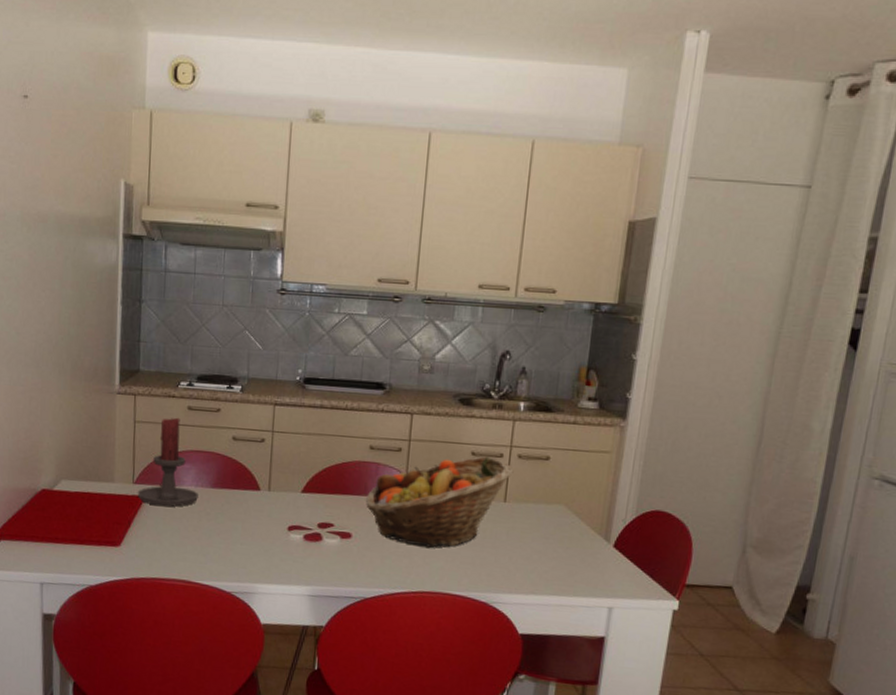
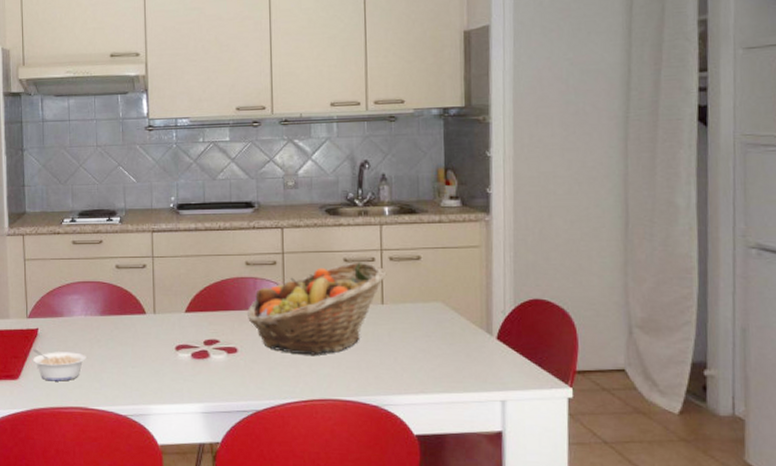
legume: none [136,516,194,553] -> present [32,349,86,382]
candle holder: present [137,417,198,507] -> none [31,252,88,338]

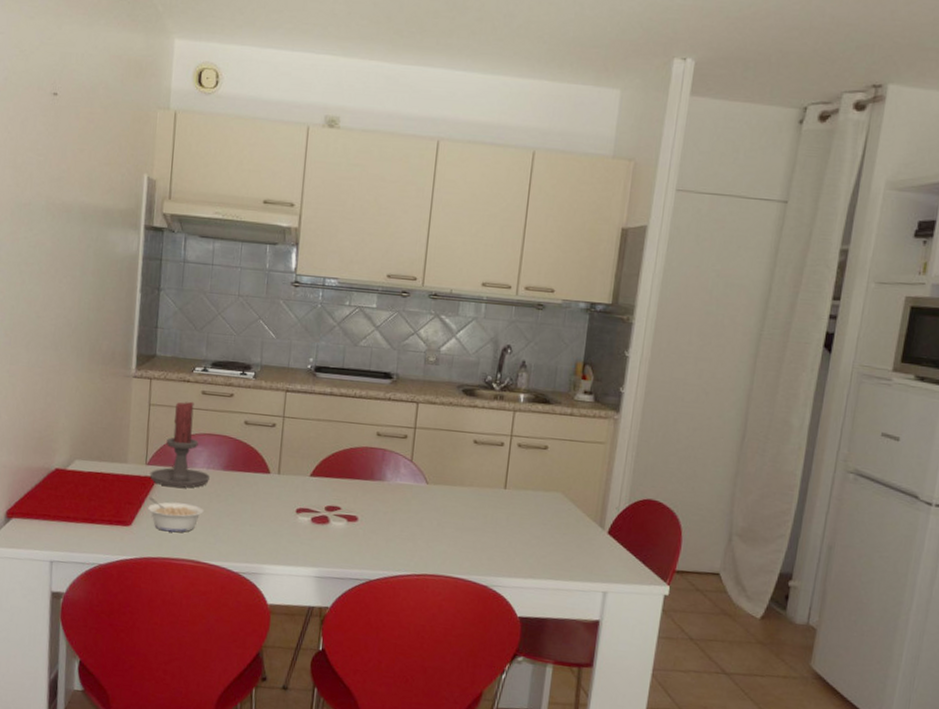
candle holder: none [31,252,88,338] -> present [149,401,210,488]
fruit basket: present [248,262,387,355] -> none [372,444,514,532]

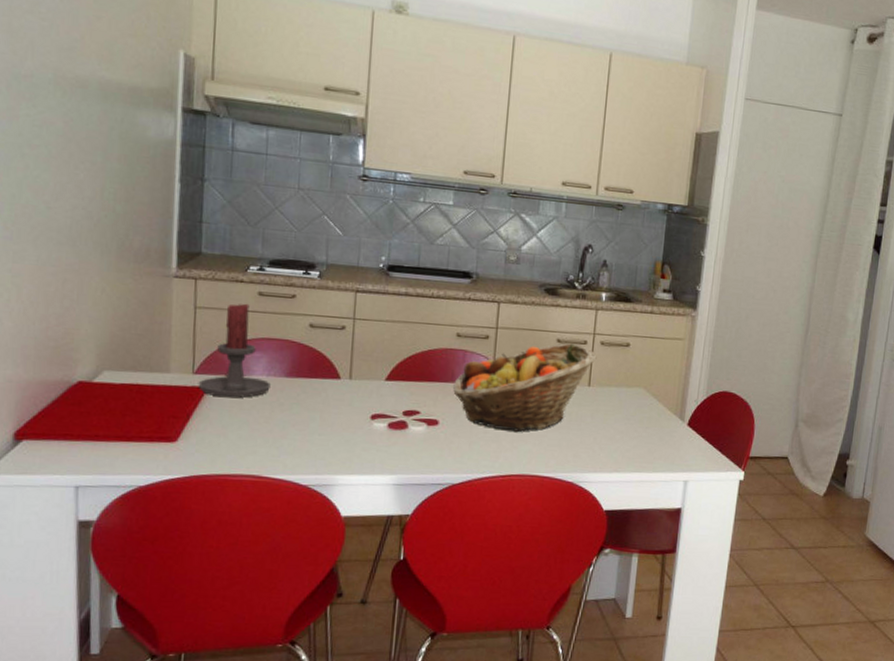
legume: present [147,497,204,533] -> none [196,409,265,447]
fruit basket: none [372,444,514,532] -> present [453,343,597,432]

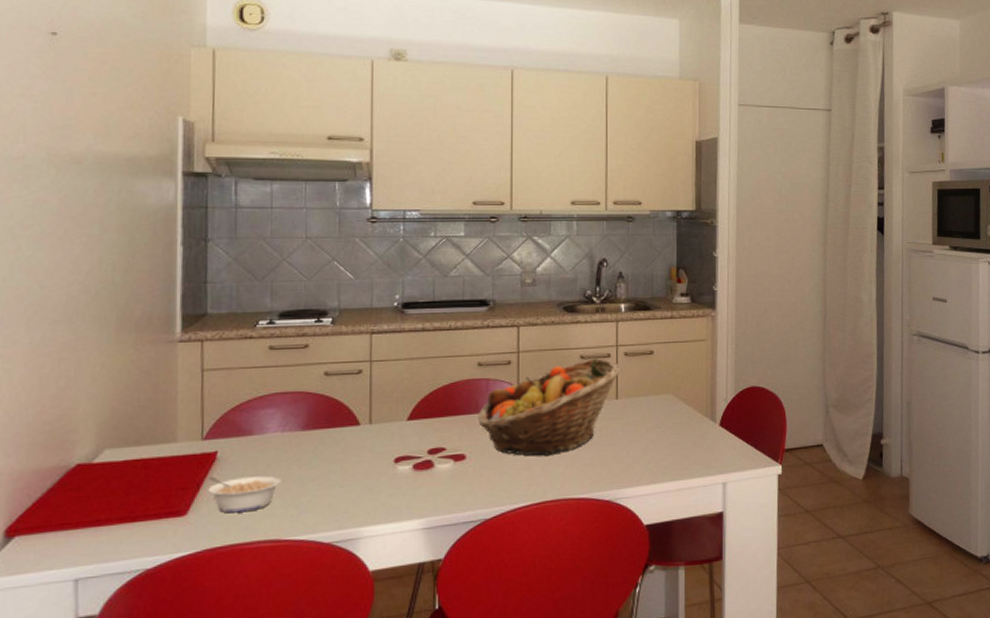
legume: none [196,409,265,447] -> present [207,475,282,514]
candle holder: present [198,303,271,398] -> none [208,359,286,461]

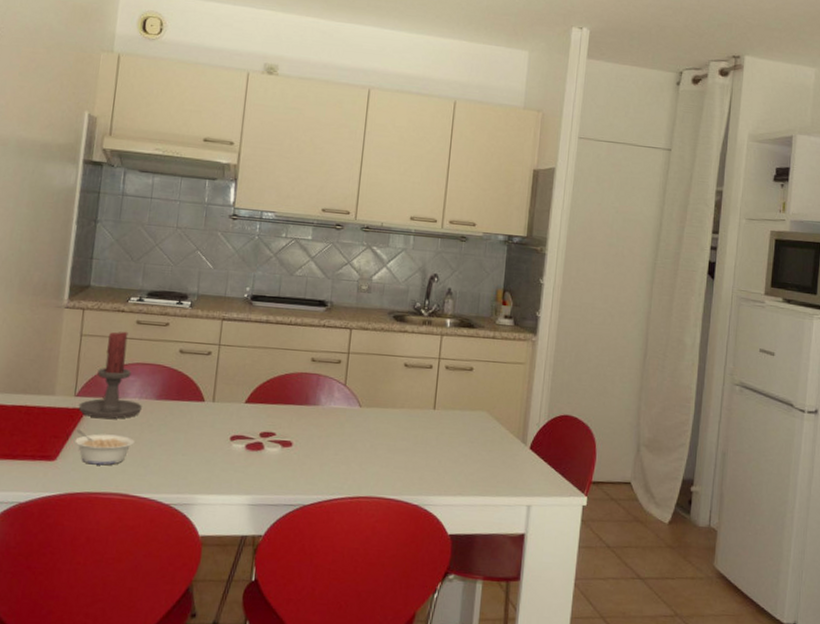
candle holder: none [208,359,286,461] -> present [78,331,142,420]
fruit basket: present [478,358,622,456] -> none [307,367,442,454]

